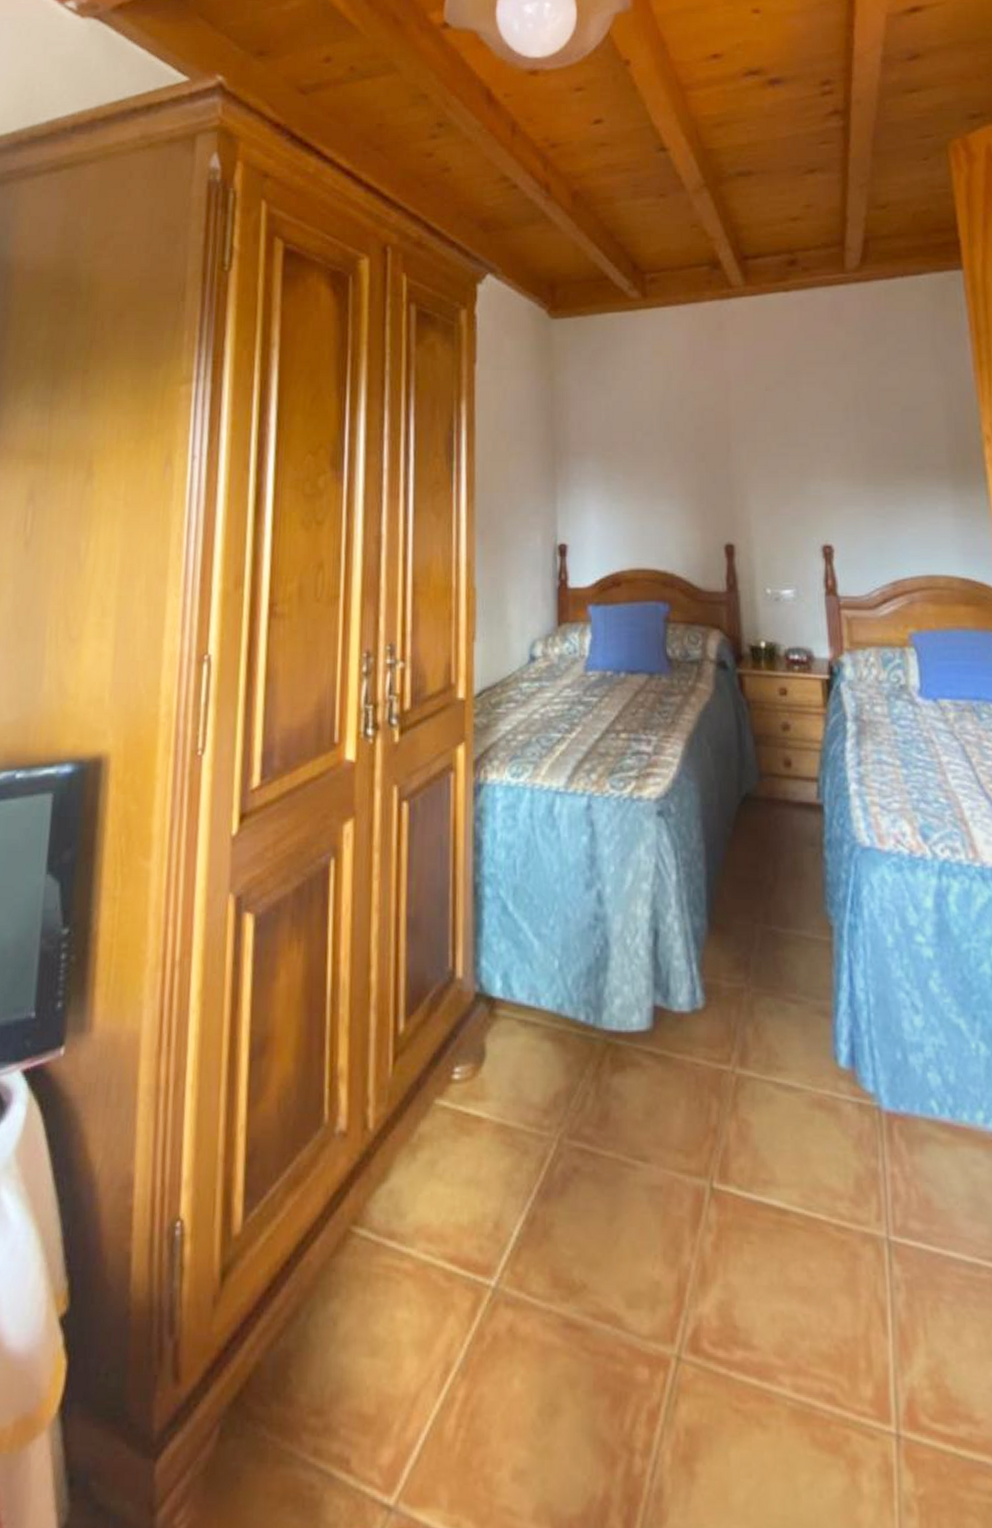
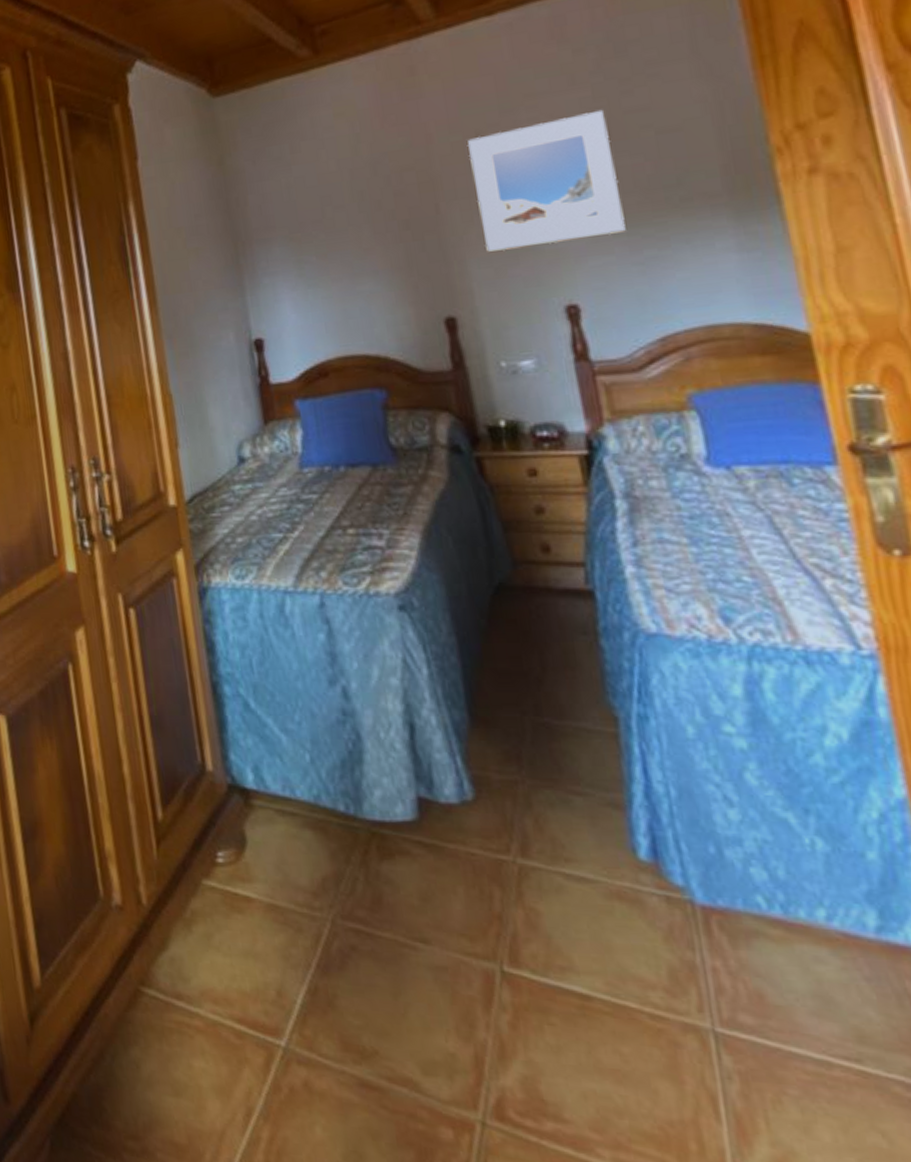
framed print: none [758,384,874,492] -> present [467,109,626,252]

